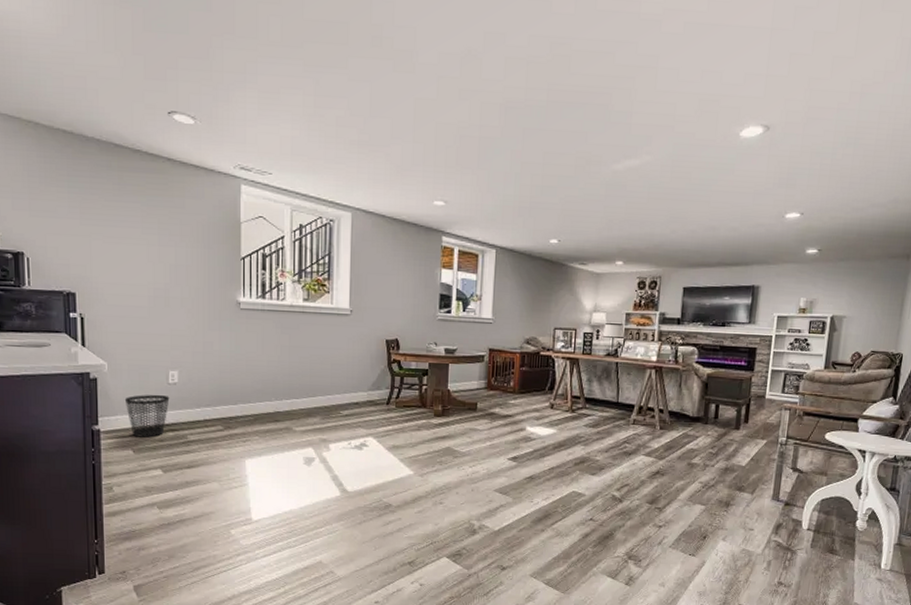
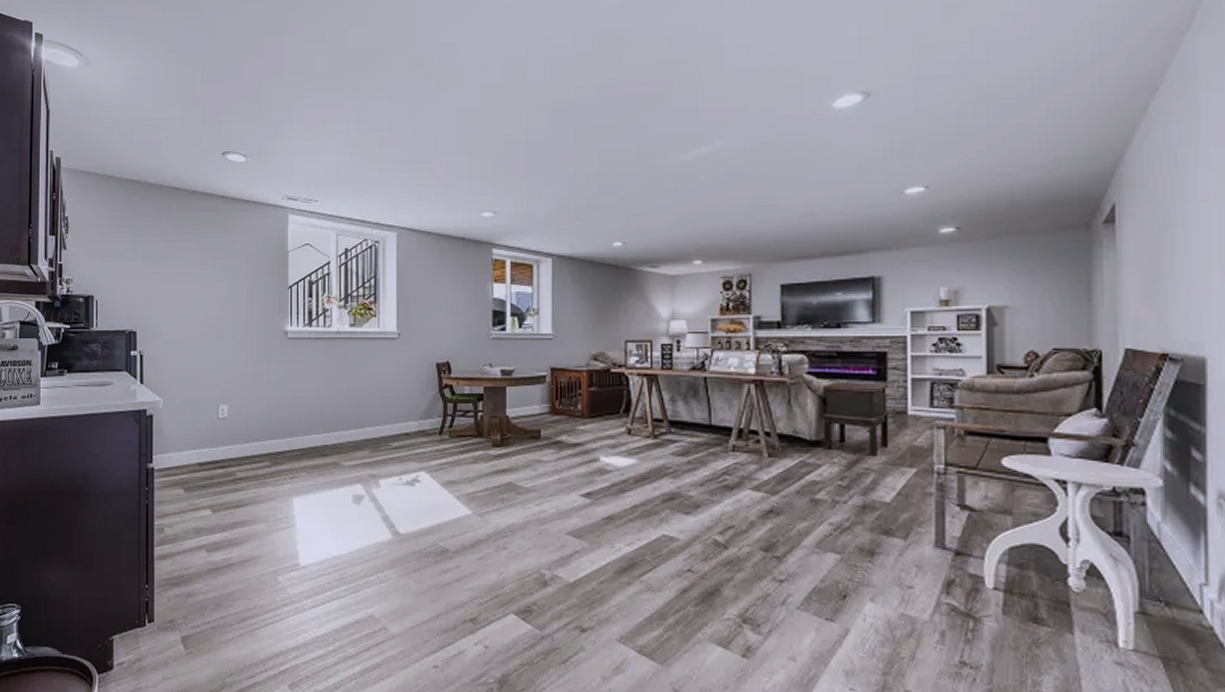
wastebasket: present [124,394,170,438] -> none [177,430,219,475]

